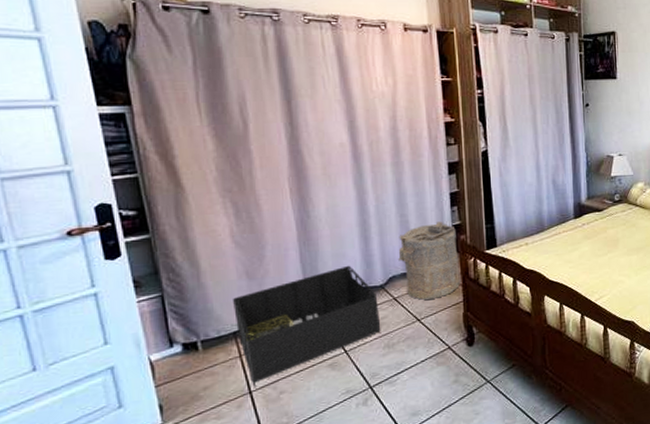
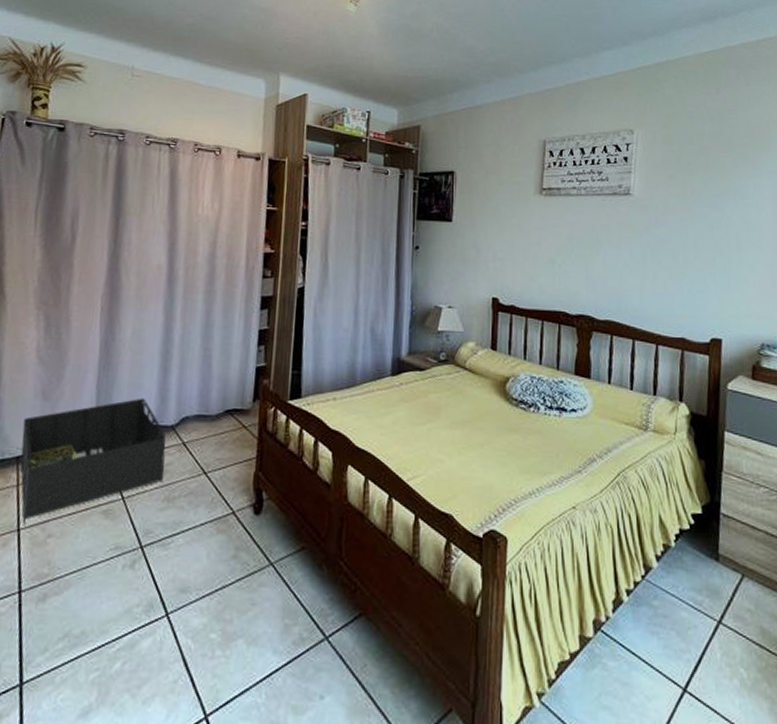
laundry hamper: present [398,221,460,300] -> none [195,361,260,450]

